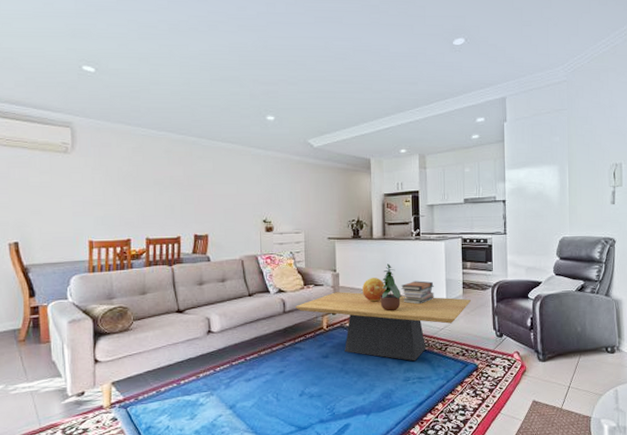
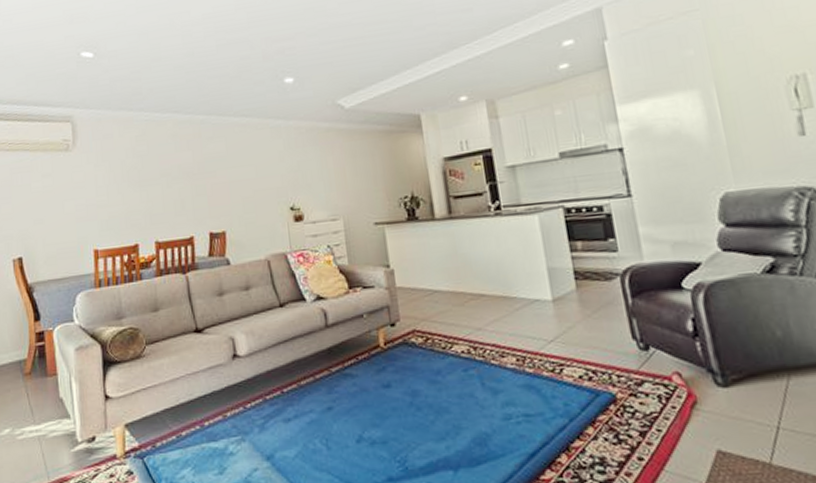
coffee table: present [295,292,472,362] -> none [340,294,592,391]
decorative sphere: present [361,278,387,302] -> none [427,272,462,307]
potted plant: present [379,263,403,312] -> none [452,251,487,319]
book stack: present [401,281,434,305] -> none [483,272,534,307]

